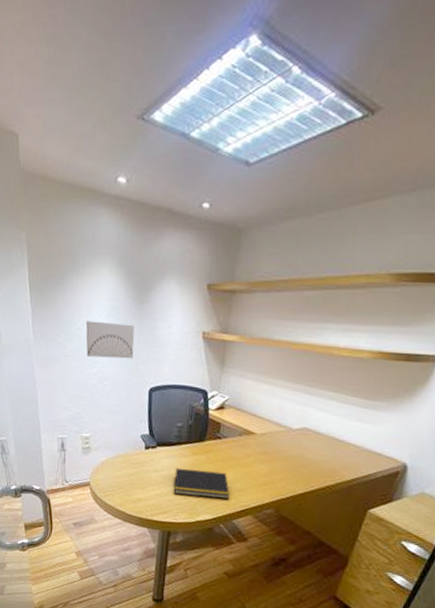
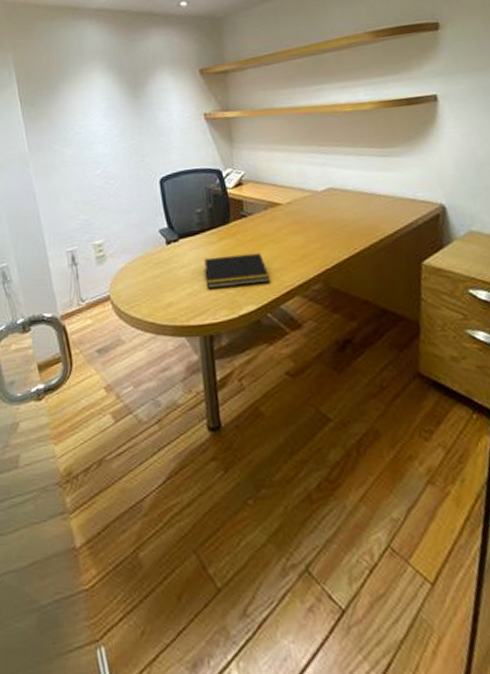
wall art: present [86,321,135,359] -> none [83,119,138,159]

